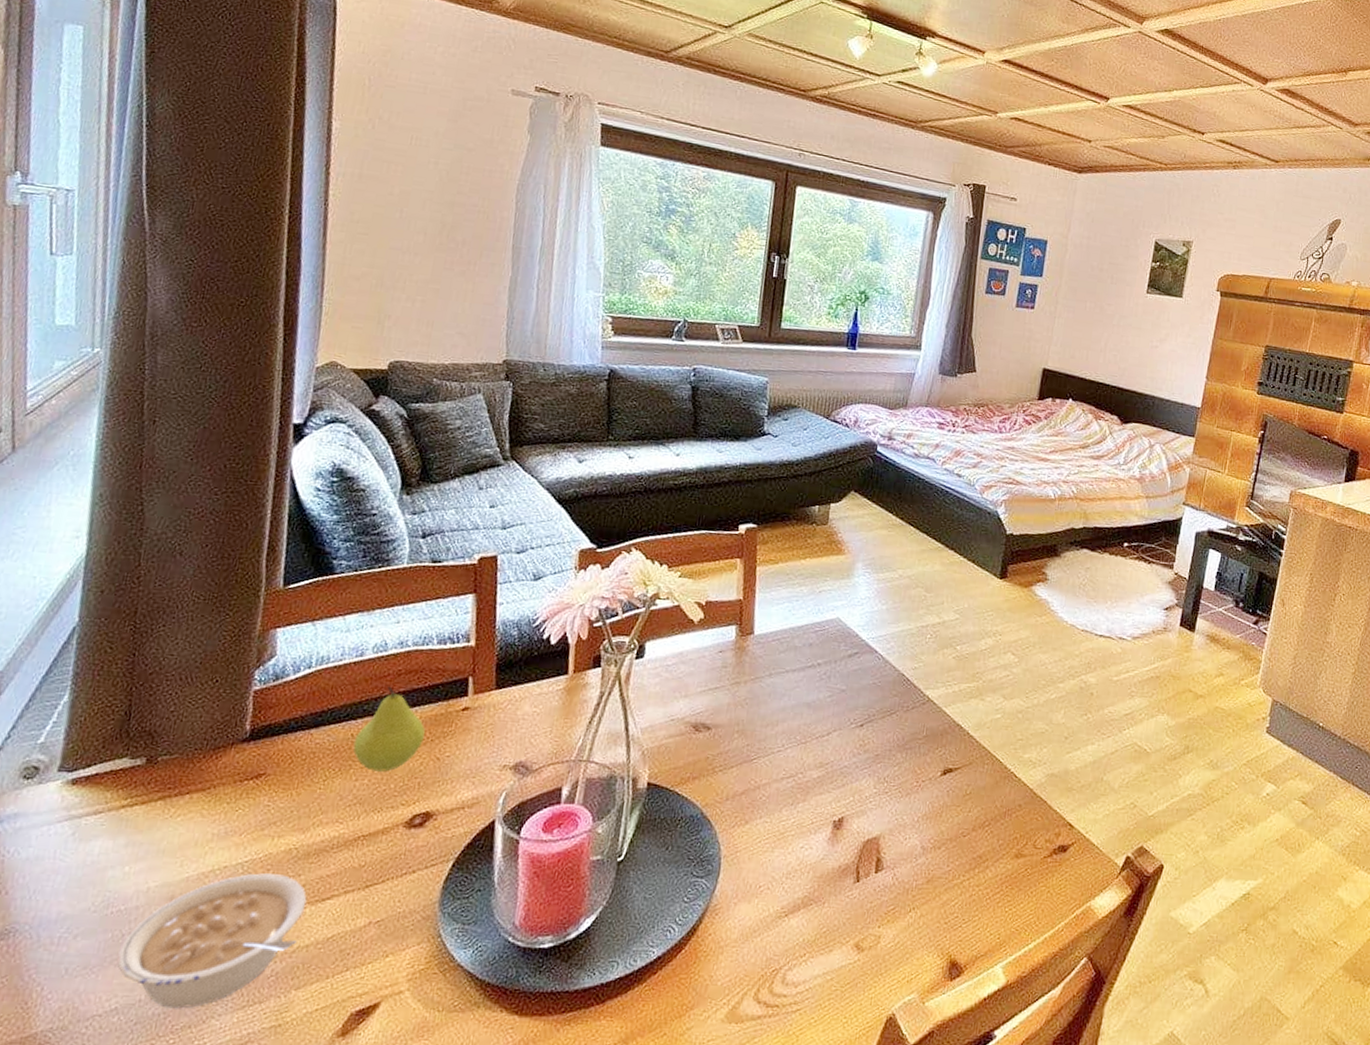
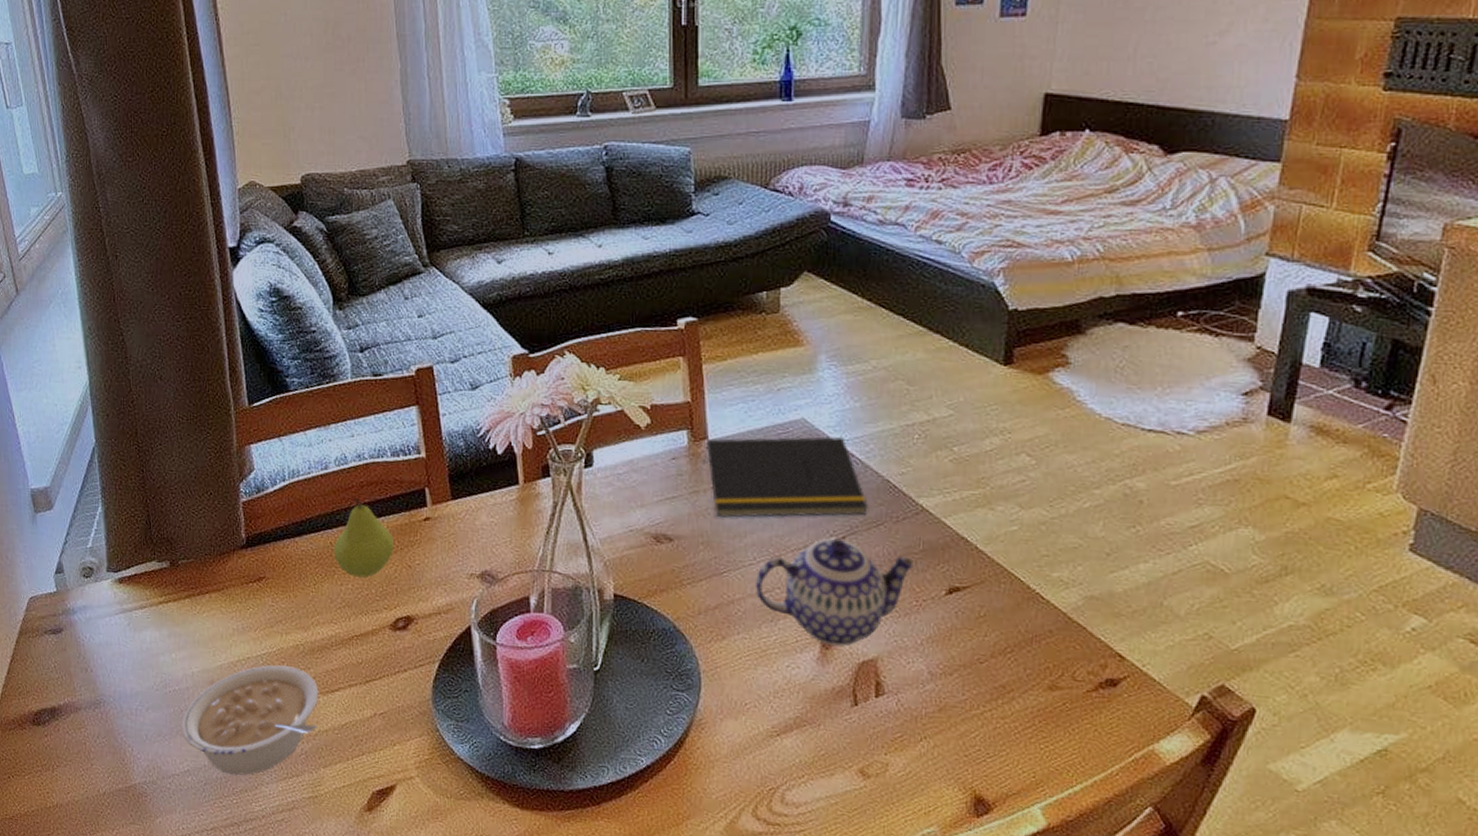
notepad: none [747,634,885,708] -> present [703,436,868,518]
teapot: none [780,725,919,826] -> present [755,538,915,646]

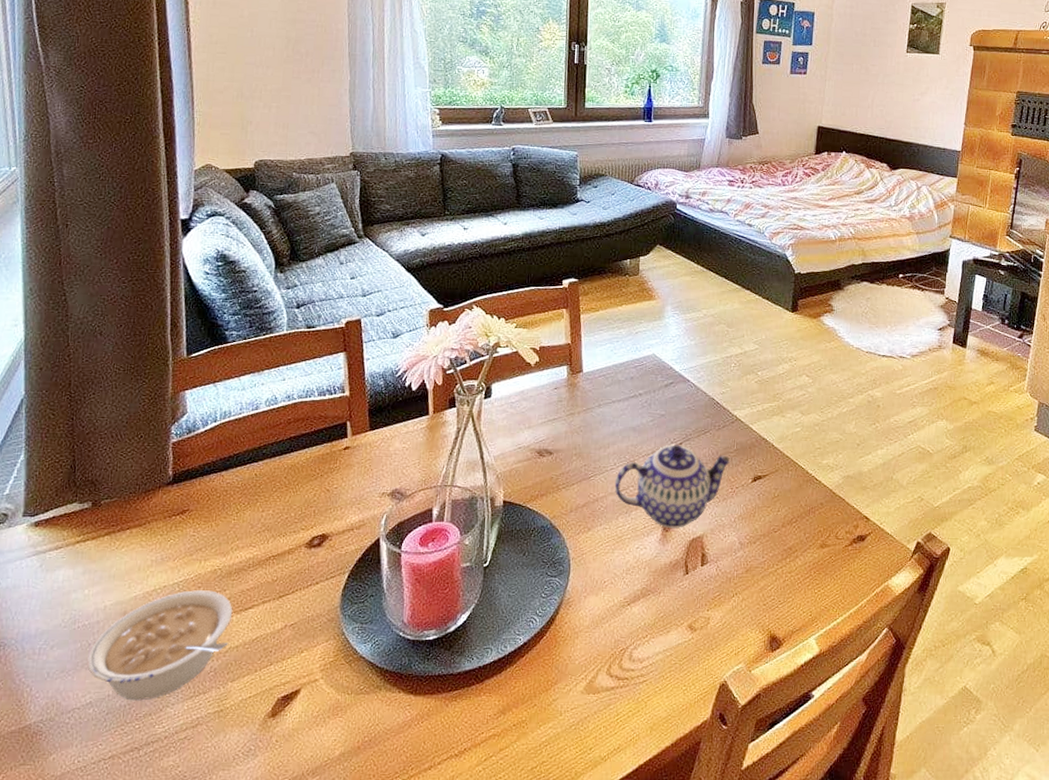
fruit: present [333,497,394,578] -> none [257,433,315,503]
notepad: present [703,436,868,518] -> none [579,367,698,433]

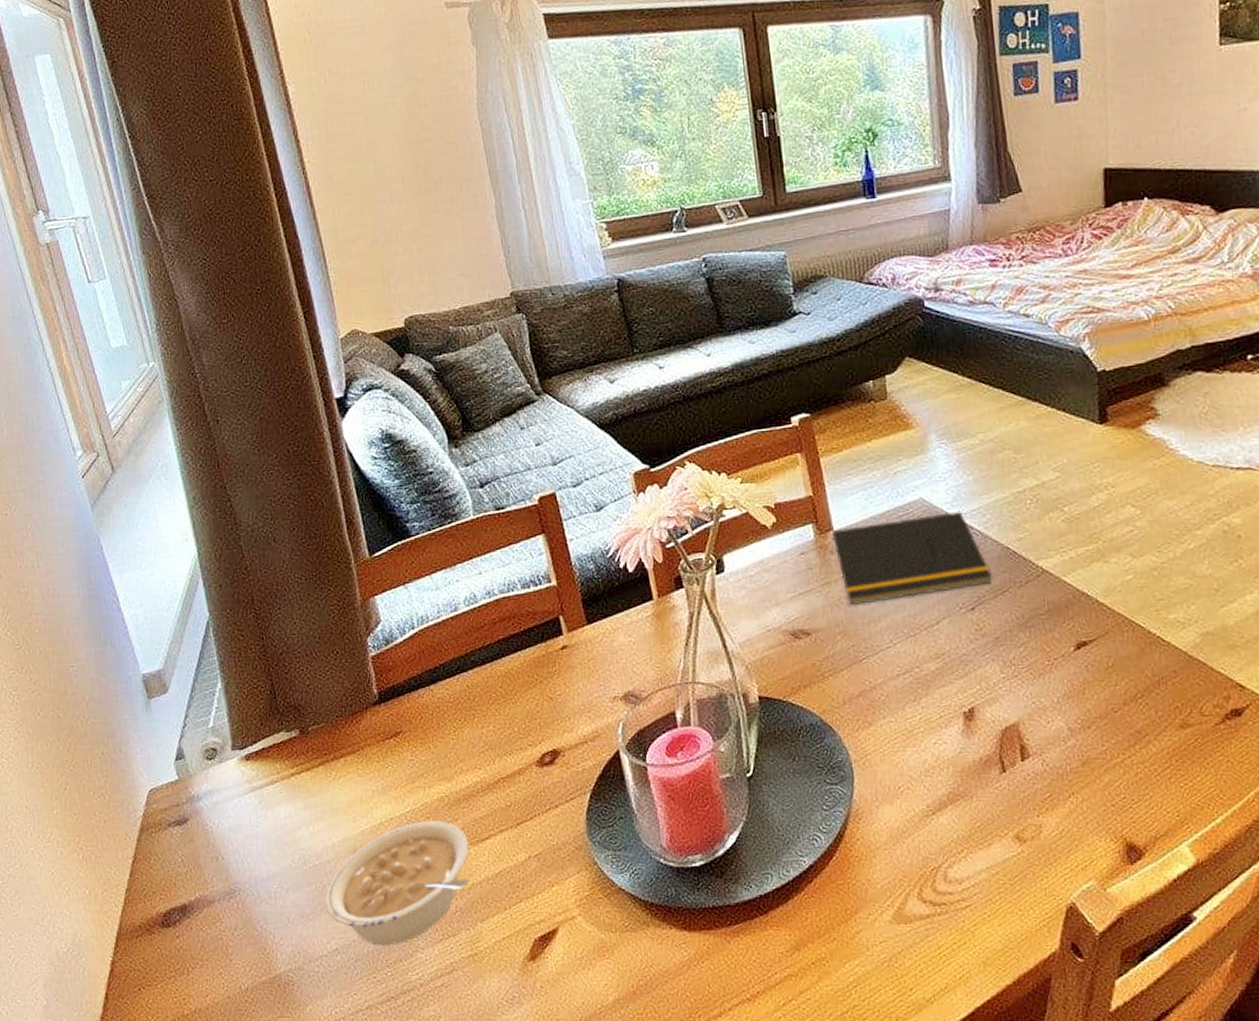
notepad: none [579,367,698,433] -> present [831,512,992,605]
teapot: present [614,444,731,528] -> none [894,610,1043,716]

